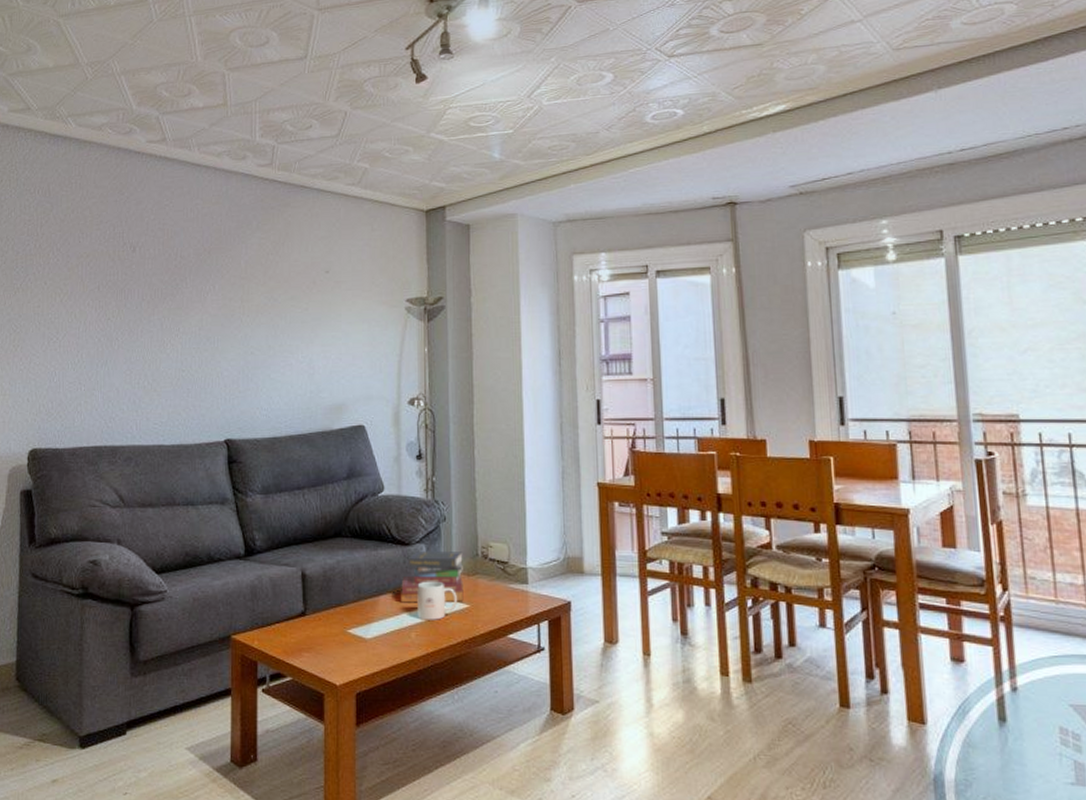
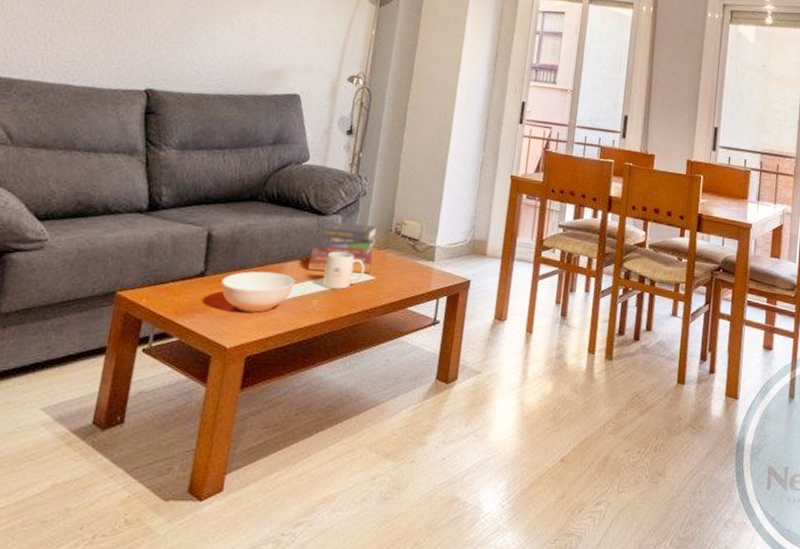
bowl: none [321,607,390,649] -> present [221,271,295,313]

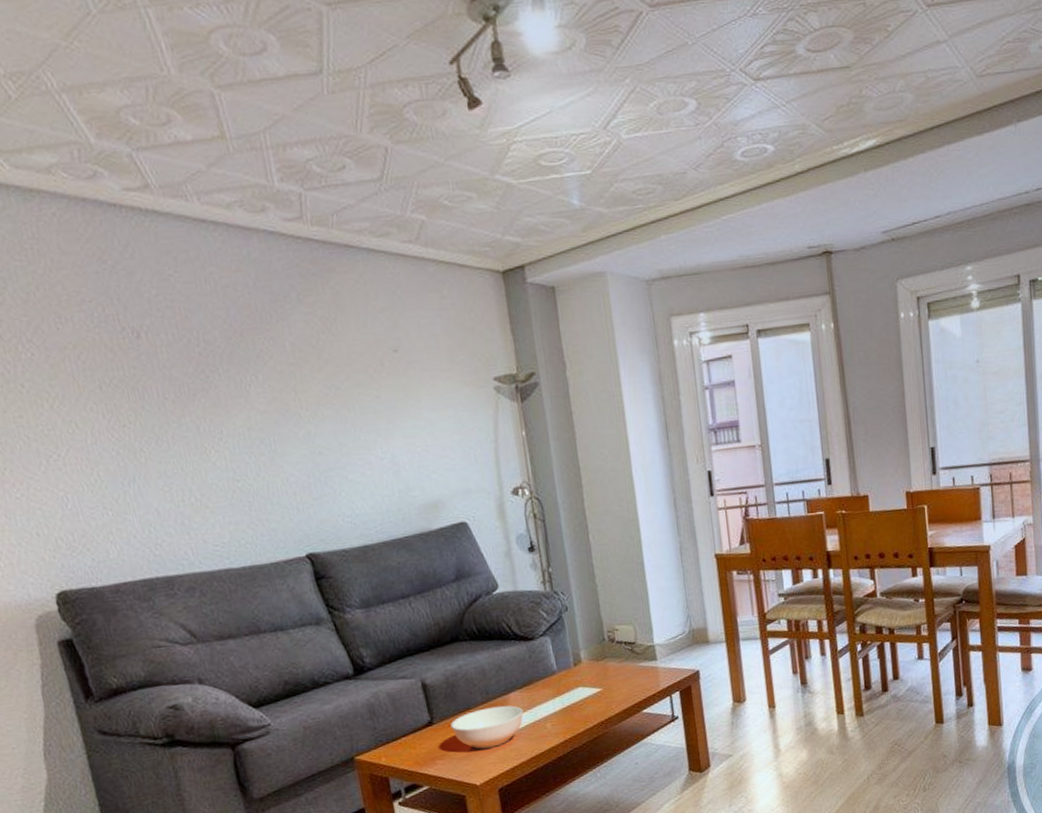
books: present [308,222,377,274] -> none [530,638,596,697]
mug: present [322,251,365,290] -> none [546,670,589,710]

